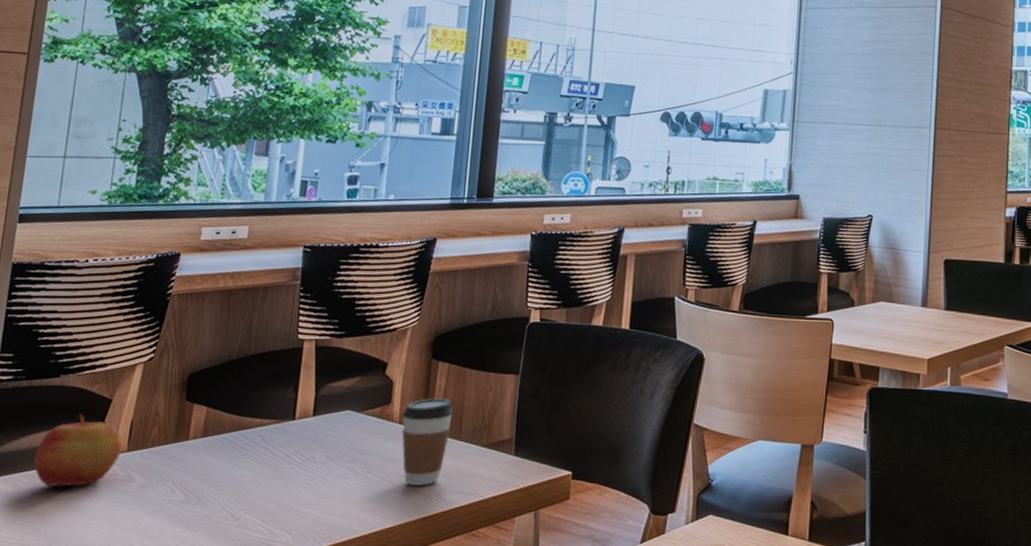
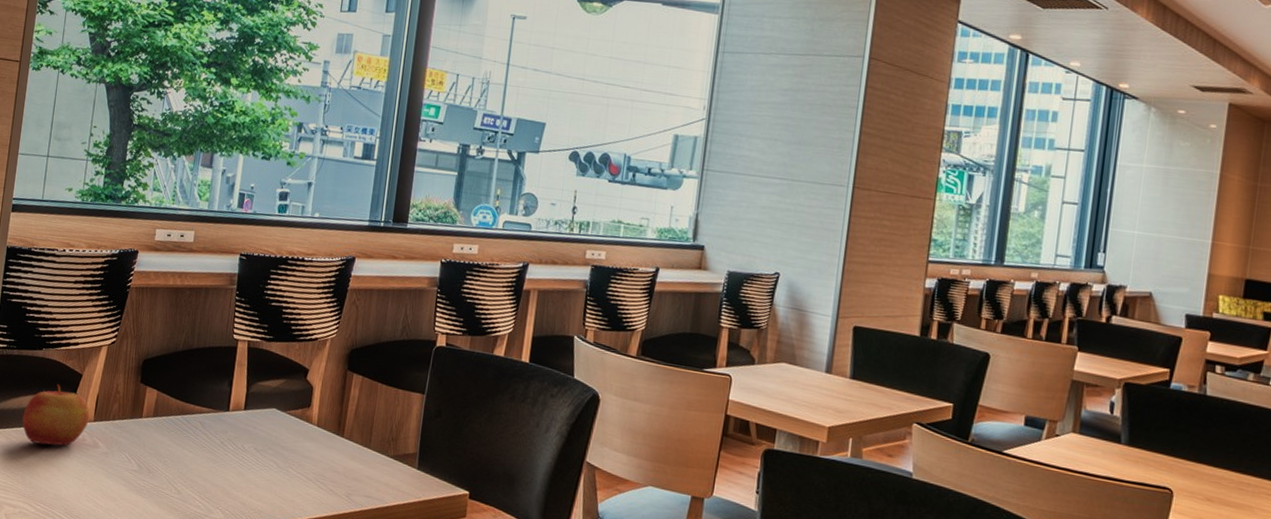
coffee cup: present [402,398,454,486] -> none [319,406,366,486]

